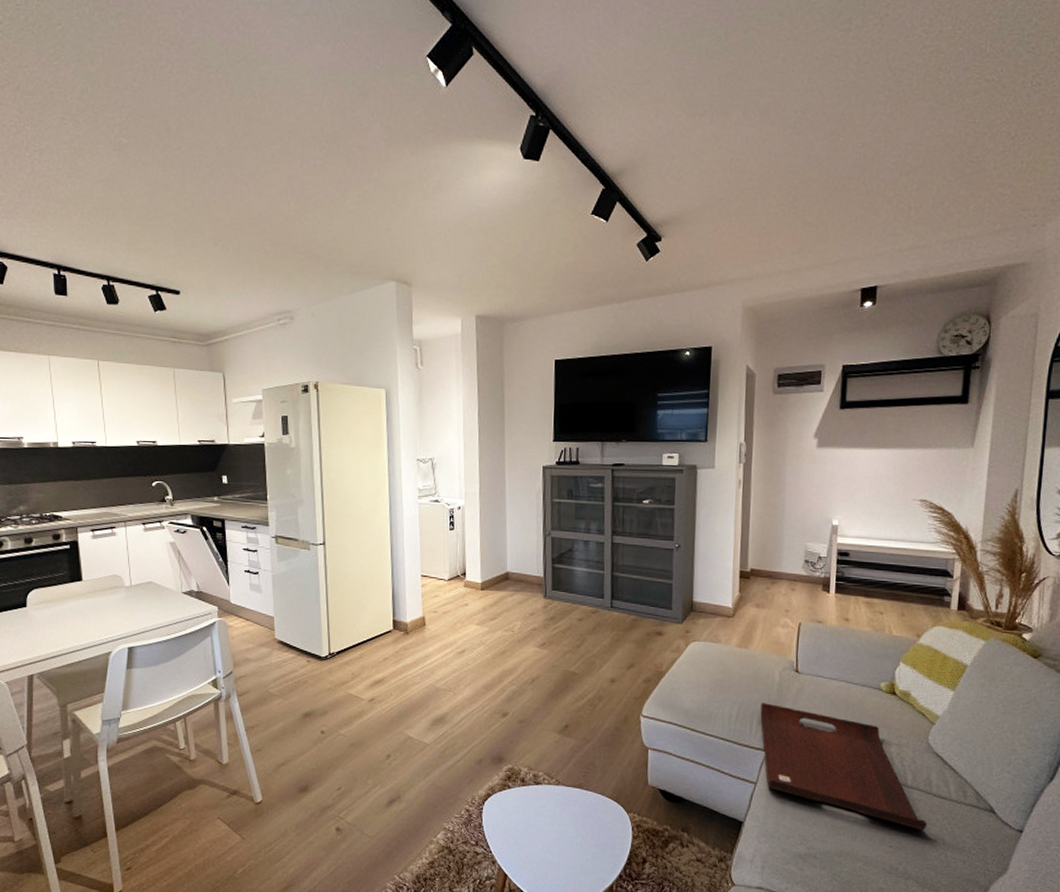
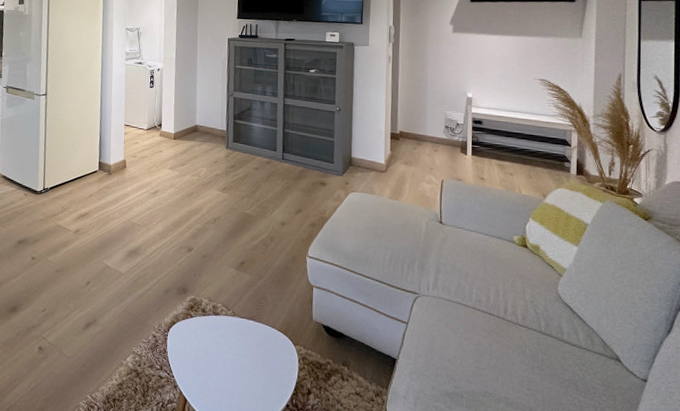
serving tray: present [760,703,928,831] -> none [410,249,561,376]

